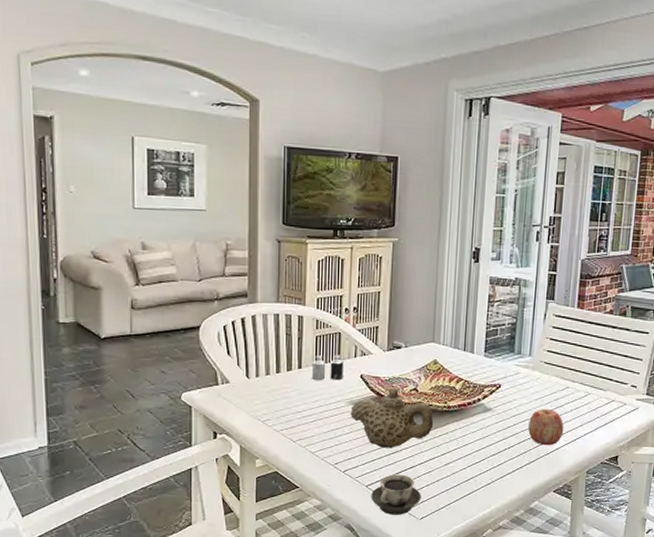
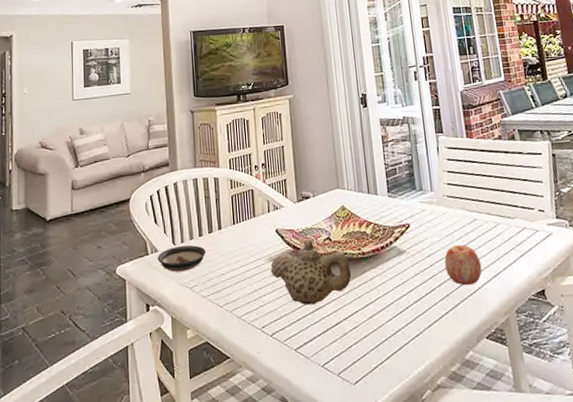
saucer: none [228,380,282,405] -> present [157,245,206,272]
candle: present [312,354,344,381] -> none [231,211,260,241]
cup: present [371,474,421,515] -> none [301,333,352,382]

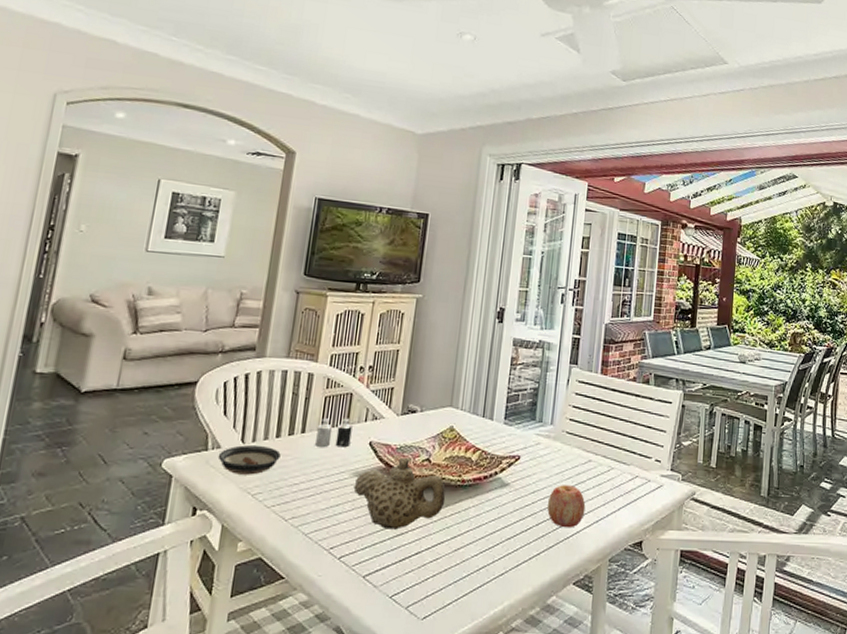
candle: none [231,211,260,241] -> present [315,418,353,448]

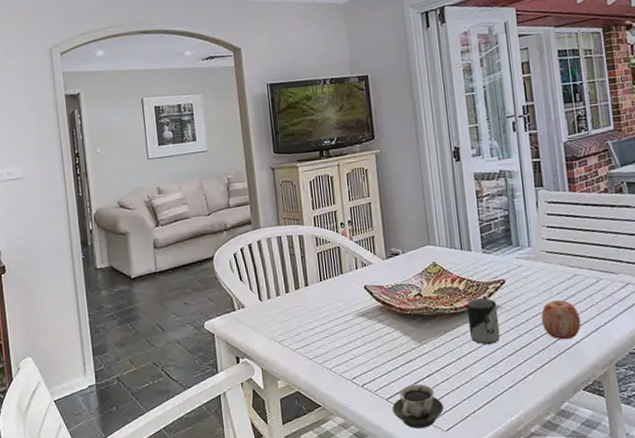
saucer: present [217,445,281,475] -> none [244,301,293,327]
candle: present [315,418,353,448] -> none [317,268,348,297]
teapot: present [353,457,446,530] -> none [360,295,444,358]
cup: none [367,562,426,614] -> present [392,384,444,429]
cup: none [471,472,507,526] -> present [466,298,501,345]

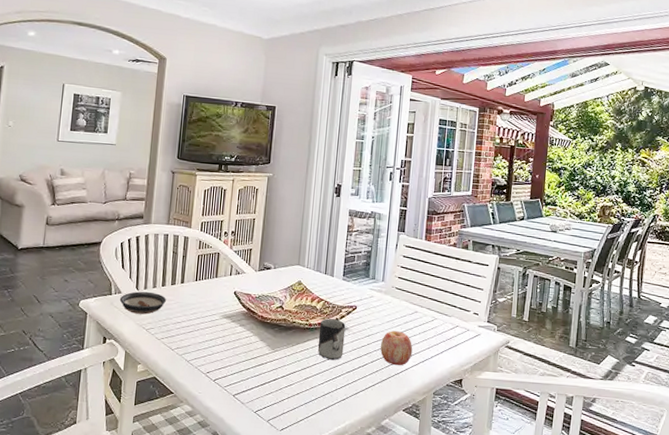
saucer: none [244,301,293,327] -> present [119,291,166,315]
cup: present [392,384,444,429] -> none [237,385,282,425]

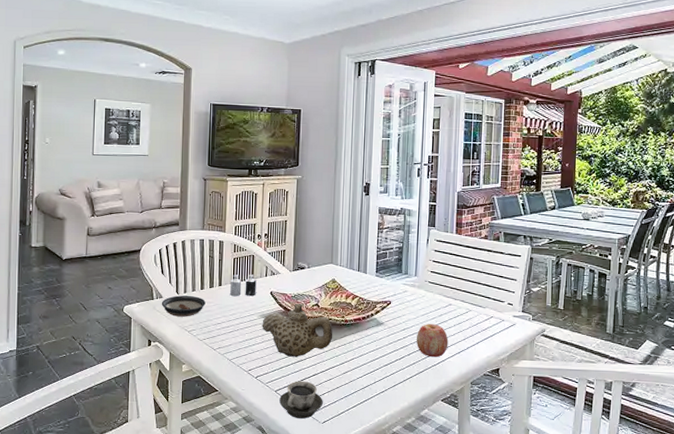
candle: none [192,272,220,296] -> present [230,274,256,297]
teapot: none [223,304,296,361] -> present [262,303,333,357]
cup: none [237,385,282,425] -> present [279,381,323,419]
cup: present [317,318,346,361] -> none [354,314,381,355]

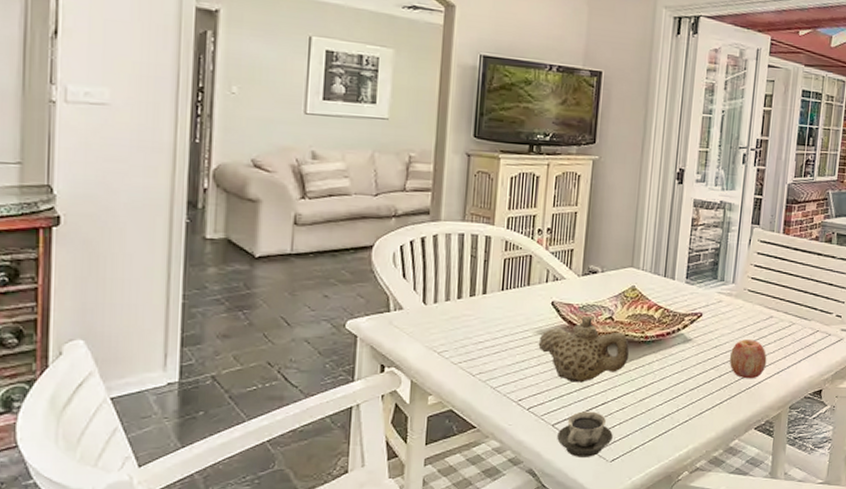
saucer: present [161,295,206,317] -> none [401,306,464,334]
candle: present [230,274,256,297] -> none [498,279,534,308]

